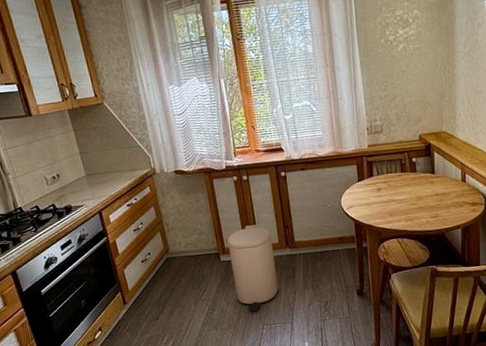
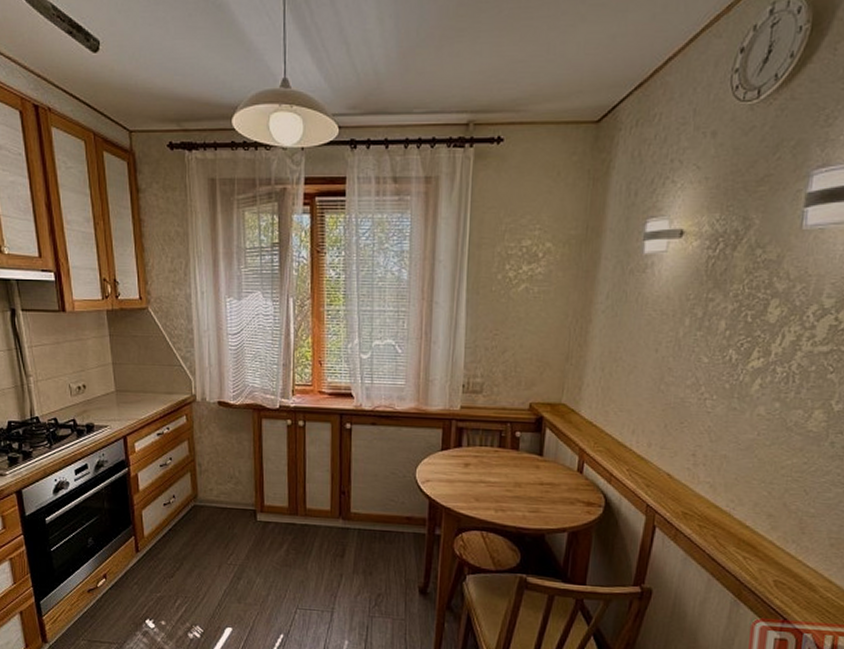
pedal bin: present [228,224,279,312] -> none [268,482,323,590]

